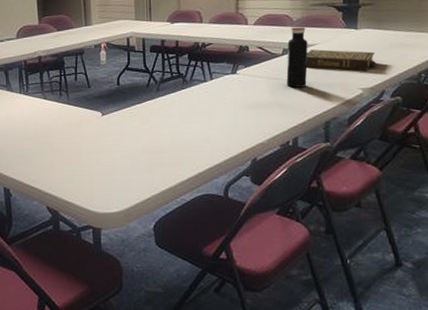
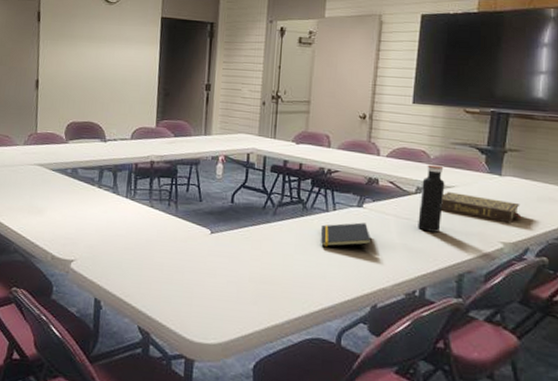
notepad: none [200,87,247,113] -> present [320,222,372,247]

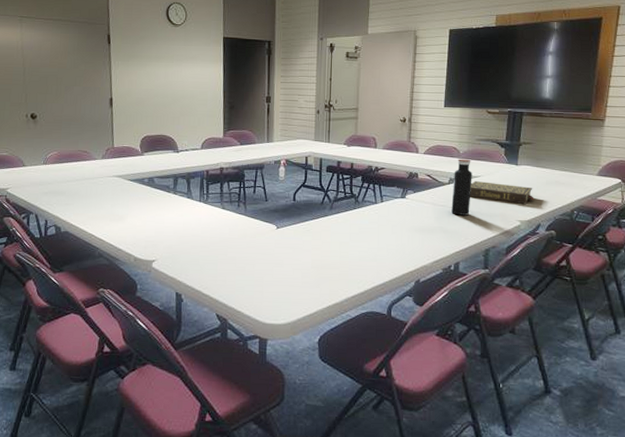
notepad: present [320,222,372,247] -> none [371,211,414,234]

